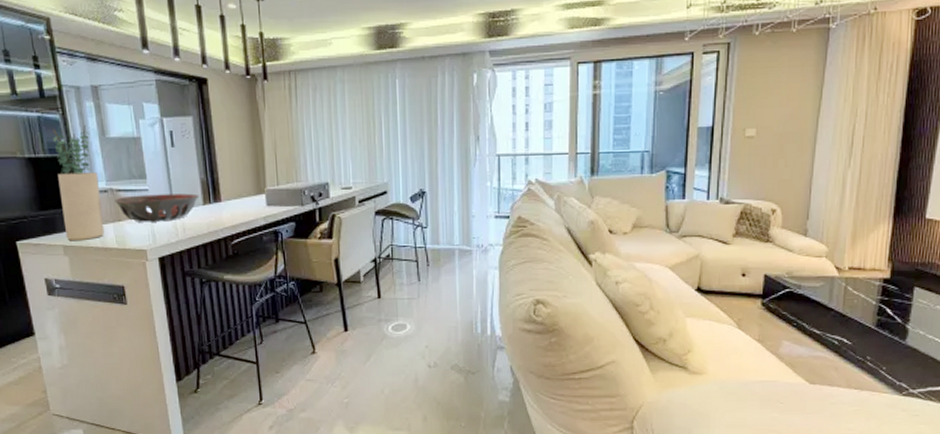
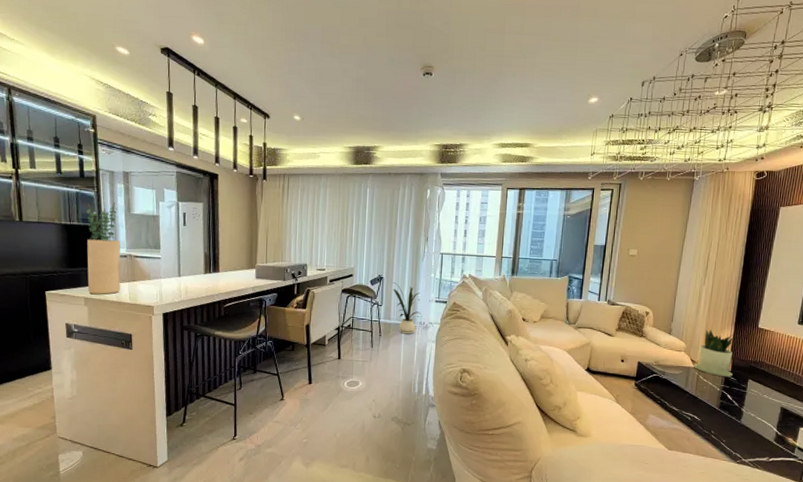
decorative bowl: present [115,193,199,222] -> none [132,261,202,284]
house plant: none [437,197,478,261] -> present [392,282,422,334]
planter: none [838,226,894,287] -> present [693,330,735,378]

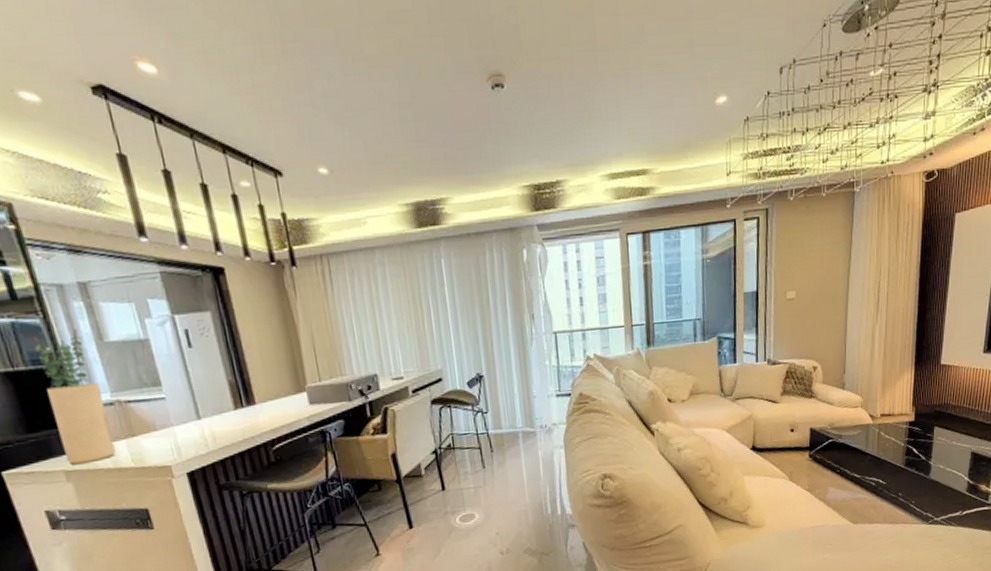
house plant: present [392,282,422,334] -> none [496,380,541,444]
planter: present [693,330,735,378] -> none [872,376,917,430]

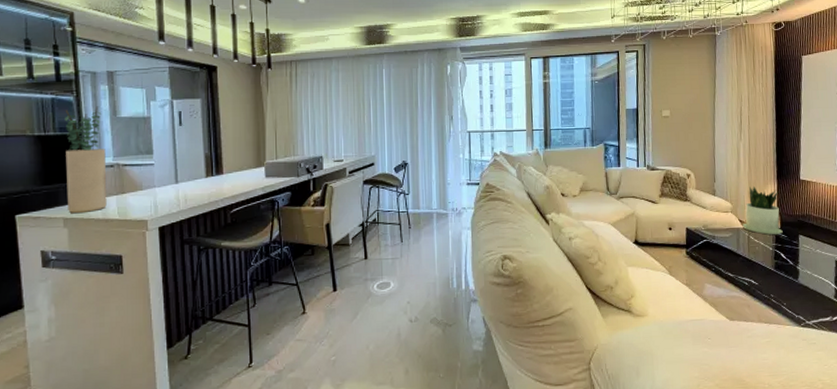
planter: none [872,376,917,430] -> present [742,187,783,236]

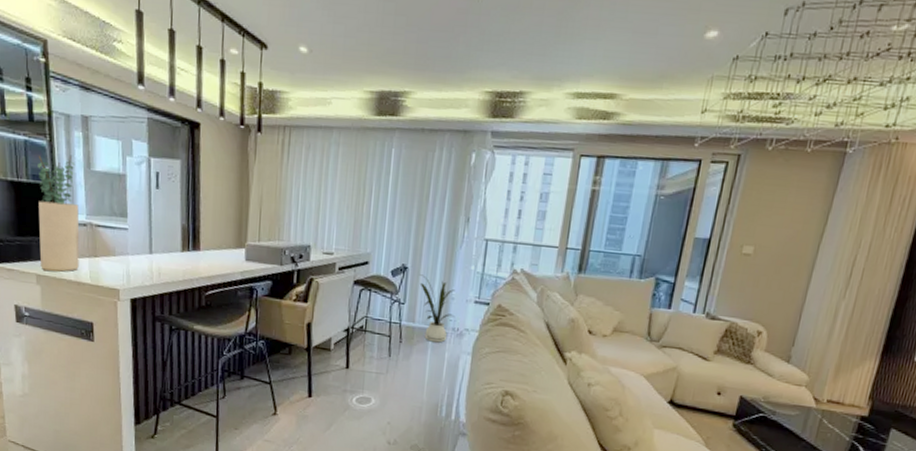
house plant: none [418,167,453,224] -> present [419,274,456,343]
planter: present [742,187,783,236] -> none [816,359,879,425]

